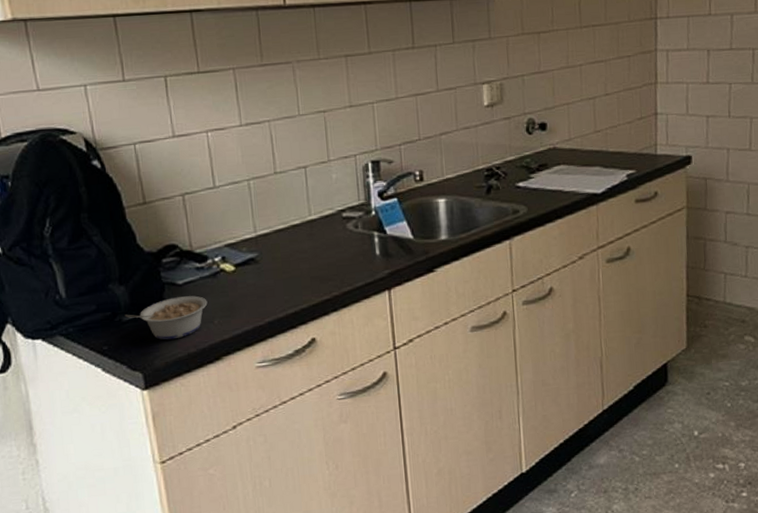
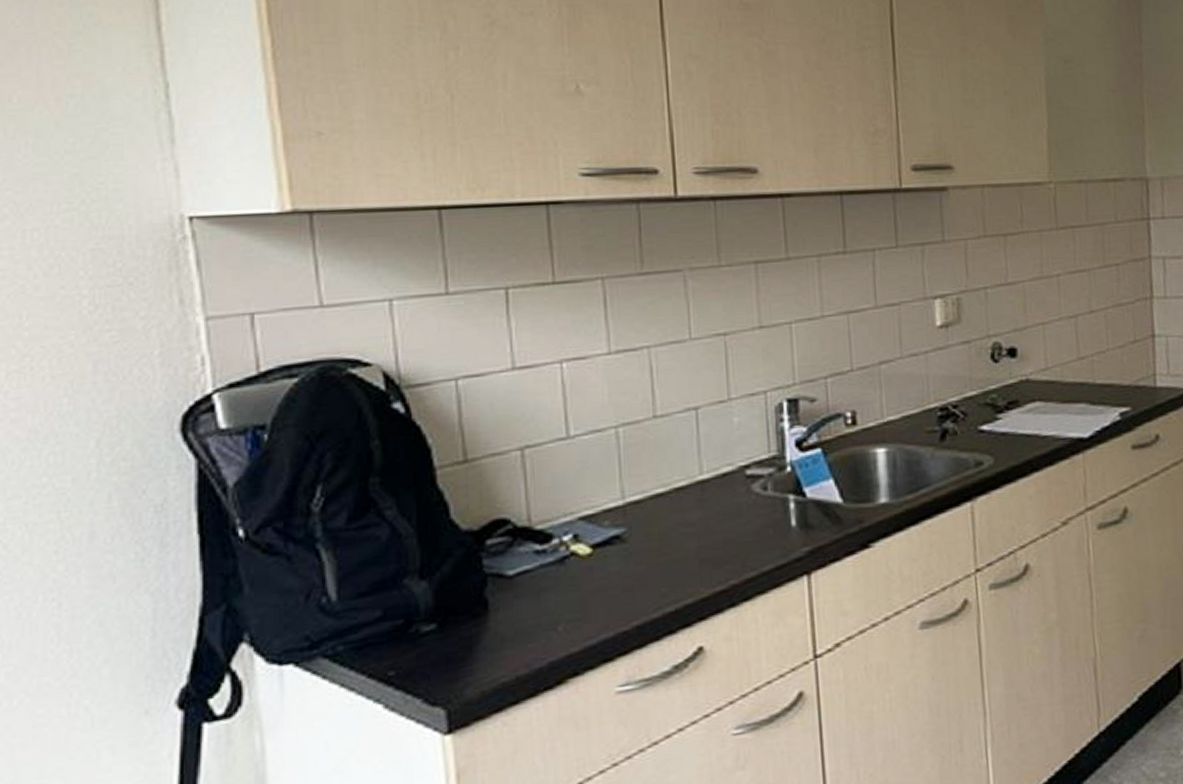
legume: present [124,296,208,340] -> none [424,591,549,658]

